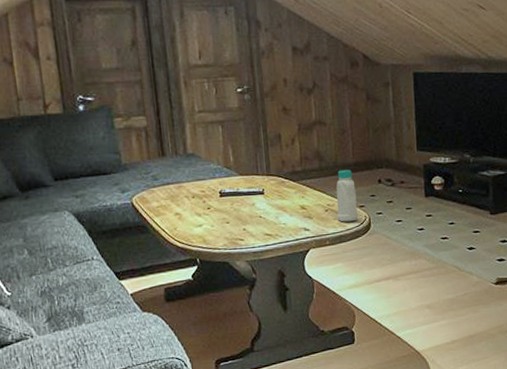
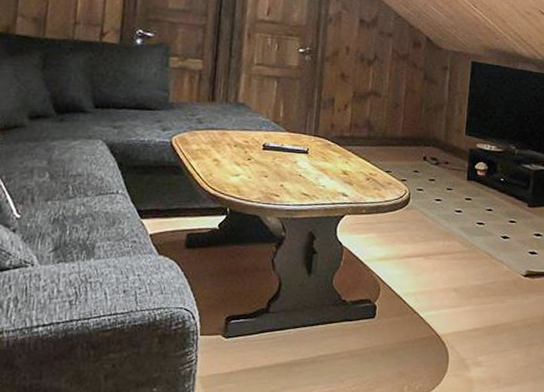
bottle: present [336,169,359,222] -> none [377,142,401,194]

